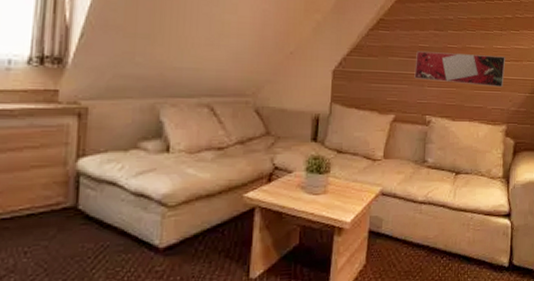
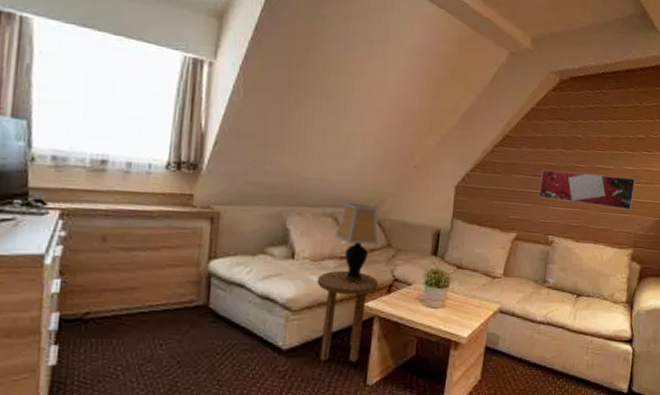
side table: none [193,161,259,258] -> present [316,270,379,362]
table lamp: none [211,92,257,175] -> present [334,202,379,284]

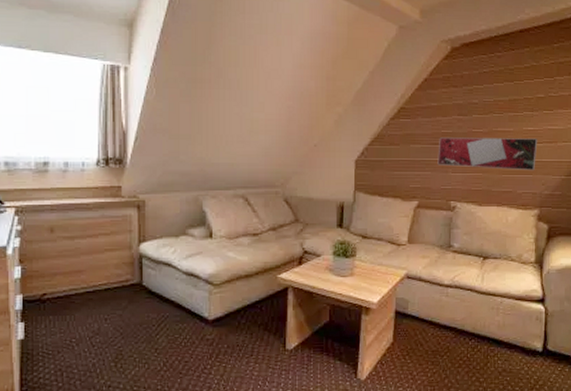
side table: present [316,270,379,362] -> none [234,246,290,329]
table lamp: present [334,202,379,284] -> none [246,184,286,258]

